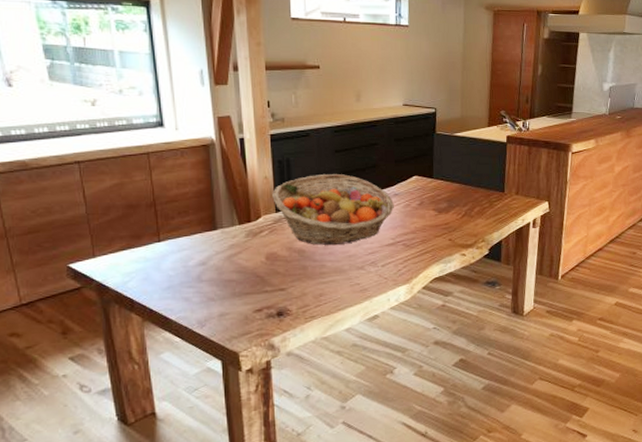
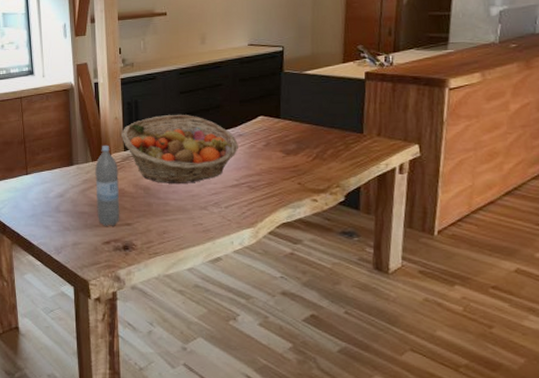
water bottle: none [243,206,273,293] -> present [95,145,120,226]

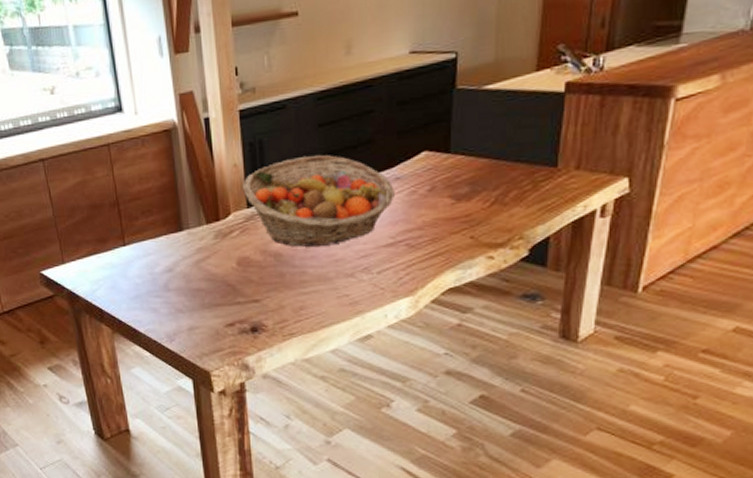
water bottle: present [95,145,120,226] -> none [211,201,246,305]

